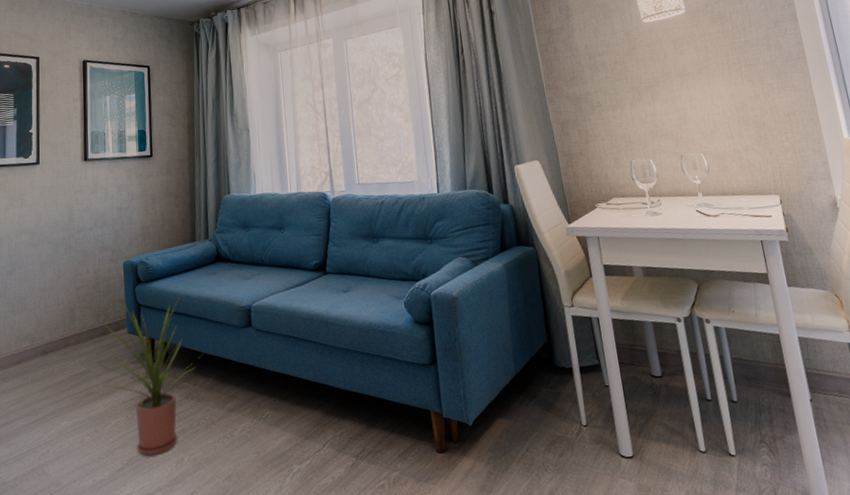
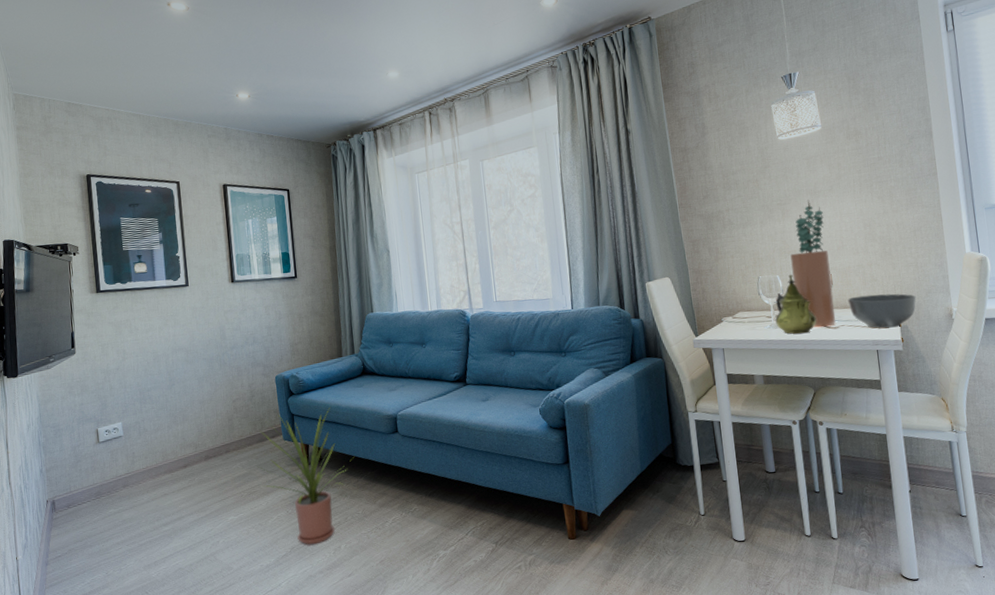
teapot: none [650,158,695,222] -> present [775,274,817,334]
vase: none [663,82,716,215] -> present [790,200,836,327]
bowl: none [725,180,798,217] -> present [847,293,916,328]

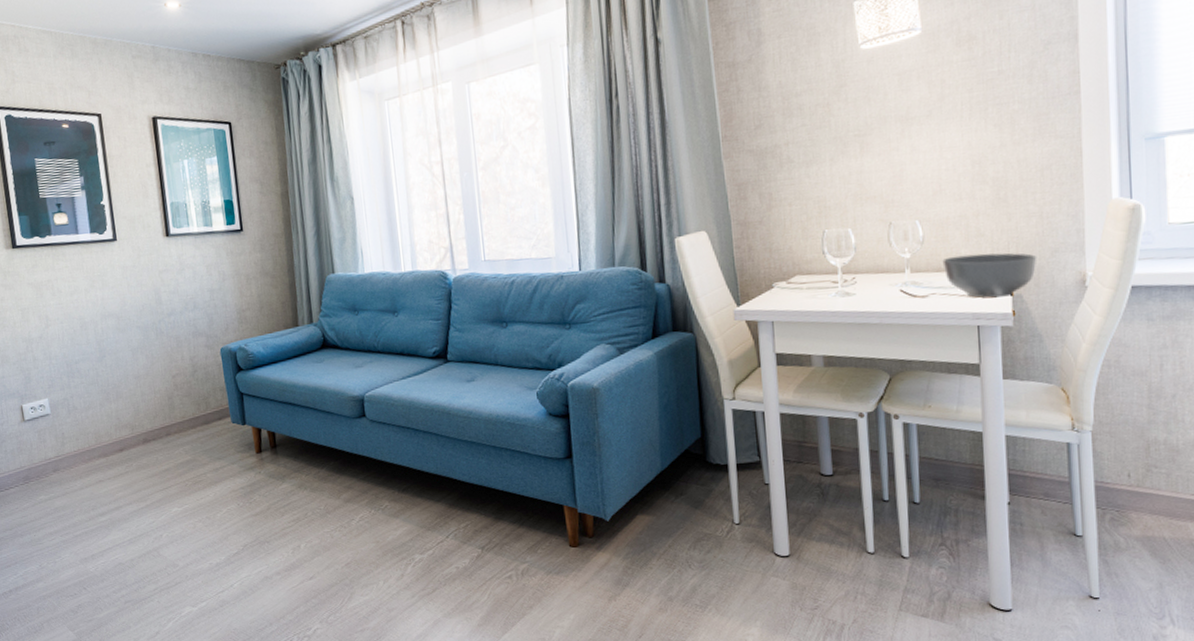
house plant: present [257,408,354,545] -> none [202,386,314,542]
teapot: present [775,274,817,334] -> none [843,227,899,304]
vase: present [790,200,836,327] -> none [868,129,925,296]

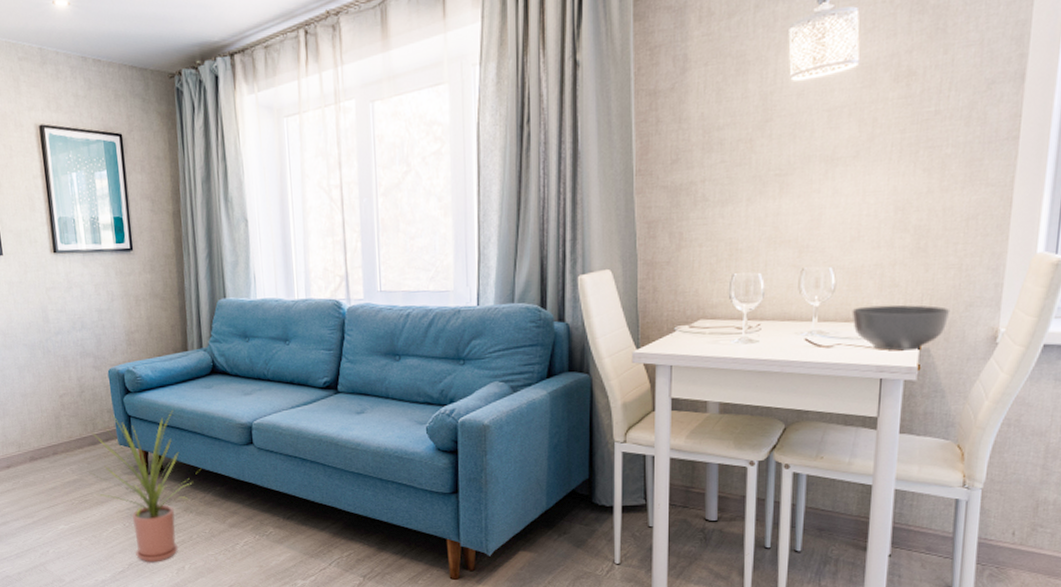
house plant: none [202,386,314,542] -> present [89,411,200,562]

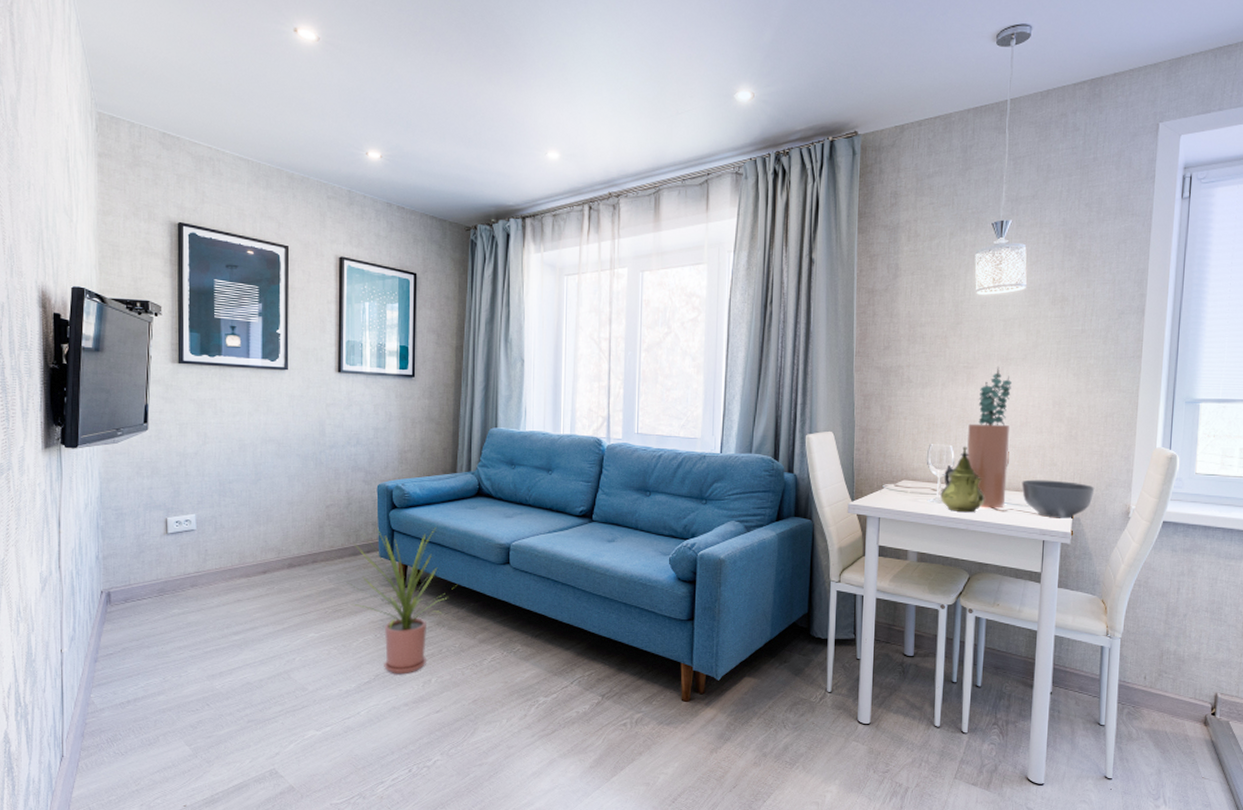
teapot: none [747,272,804,352] -> present [940,446,985,512]
vase: none [780,170,839,345] -> present [967,366,1011,508]

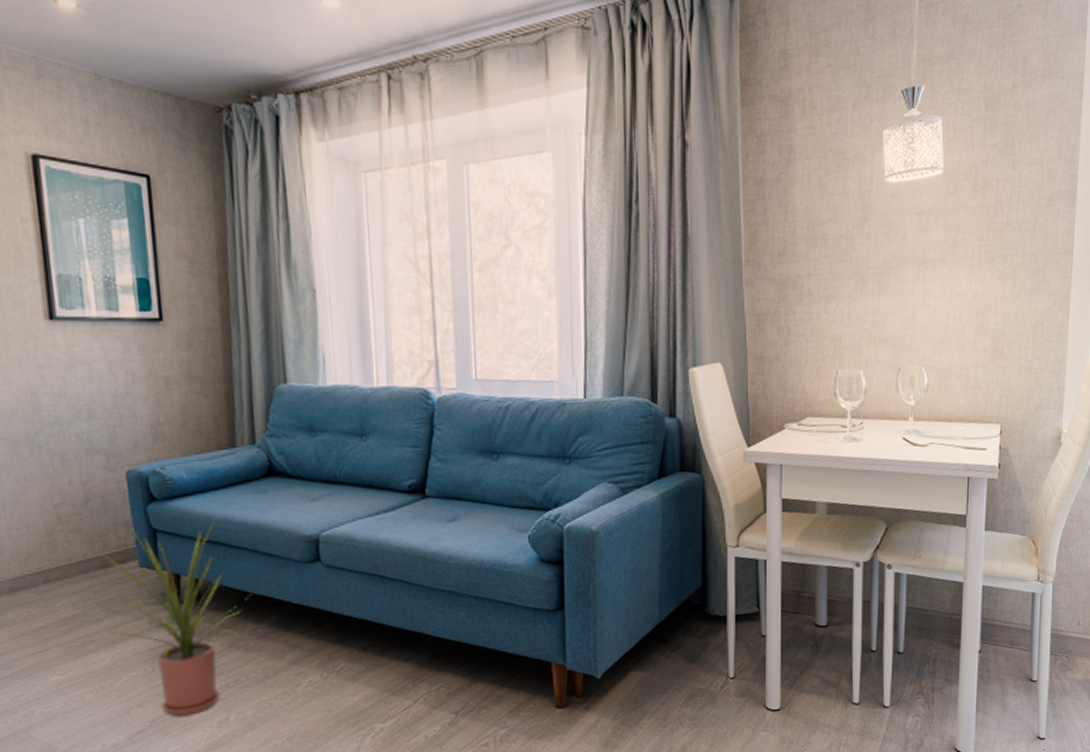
teapot: present [940,446,985,512] -> none [851,371,902,451]
vase: present [967,366,1011,508] -> none [880,271,929,444]
bowl: present [1021,479,1095,518] -> none [942,405,1024,450]

